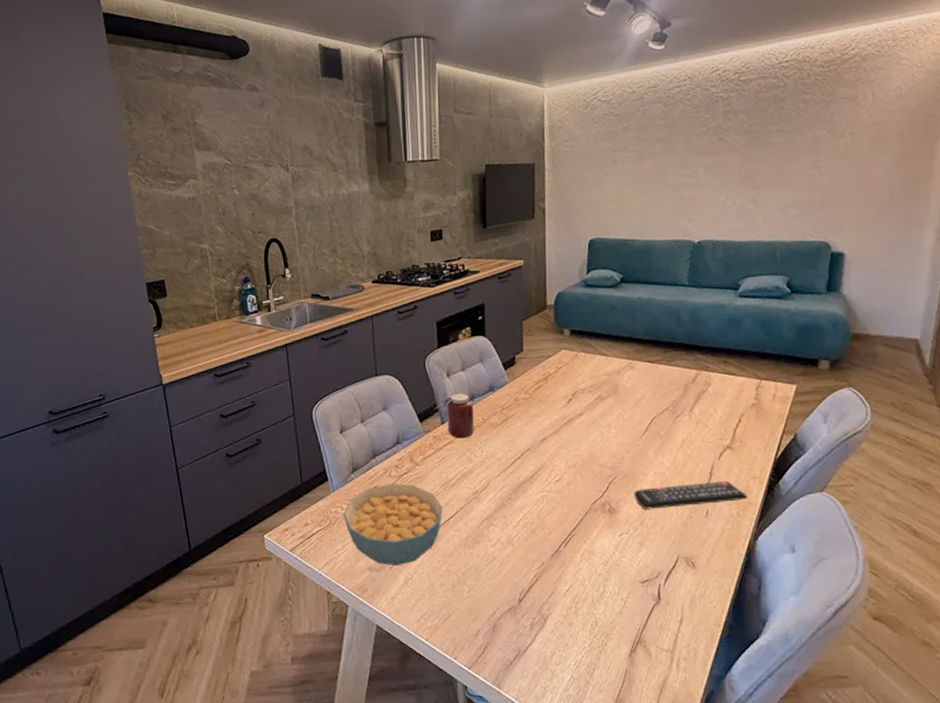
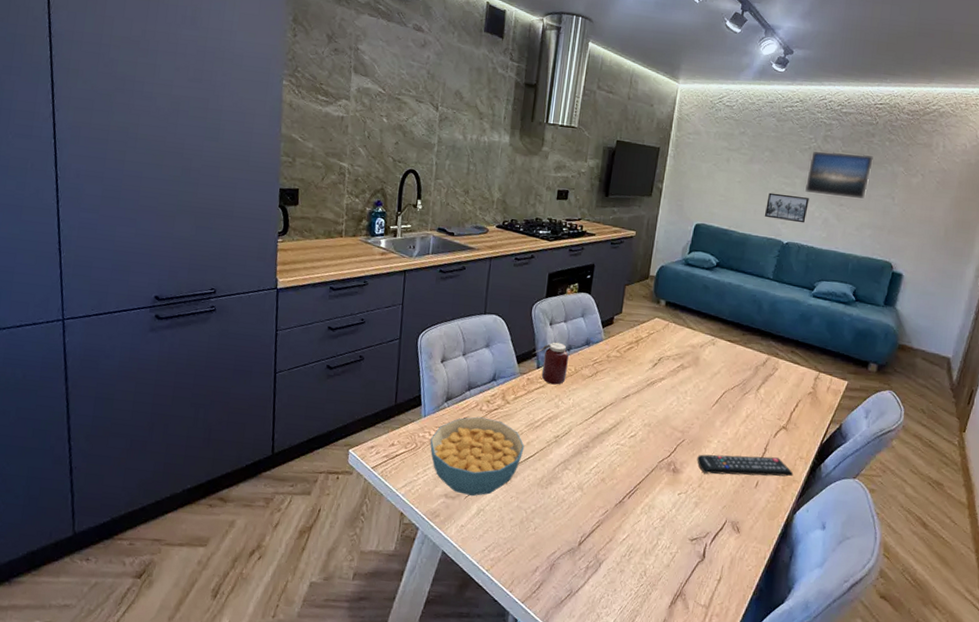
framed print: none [666,187,718,218] -> present [764,192,809,223]
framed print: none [710,123,789,180] -> present [805,151,874,200]

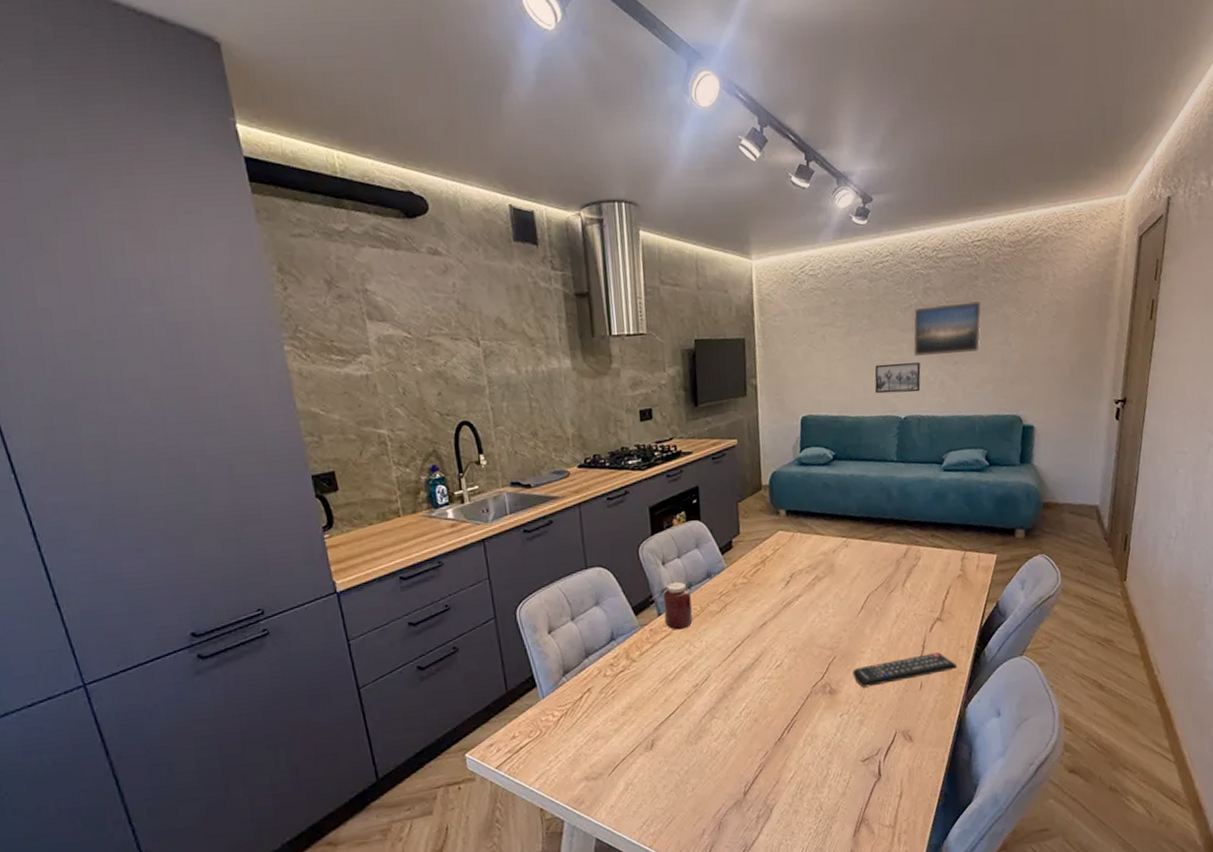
cereal bowl: present [430,416,525,497] -> none [555,683,663,773]

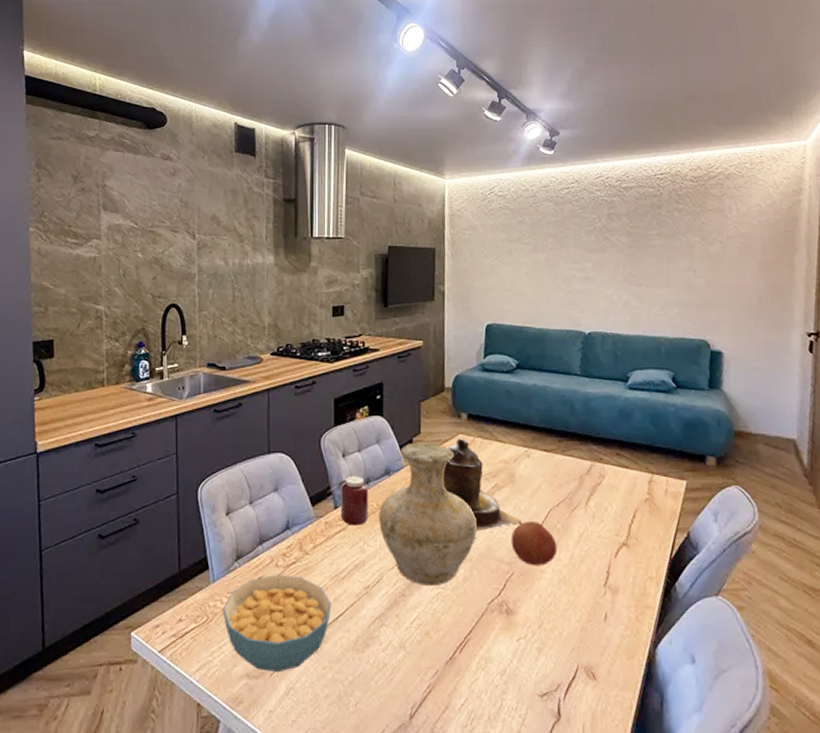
cereal bowl: none [555,683,663,773] -> present [222,574,332,673]
vase: none [702,542,799,678] -> present [378,442,477,587]
teapot: none [763,534,842,623] -> present [442,438,522,532]
fruit: none [832,606,876,648] -> present [511,520,558,566]
remote control: present [852,652,958,688] -> none [531,581,646,611]
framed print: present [874,362,921,394] -> none [559,281,605,310]
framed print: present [913,301,982,356] -> none [597,228,666,276]

